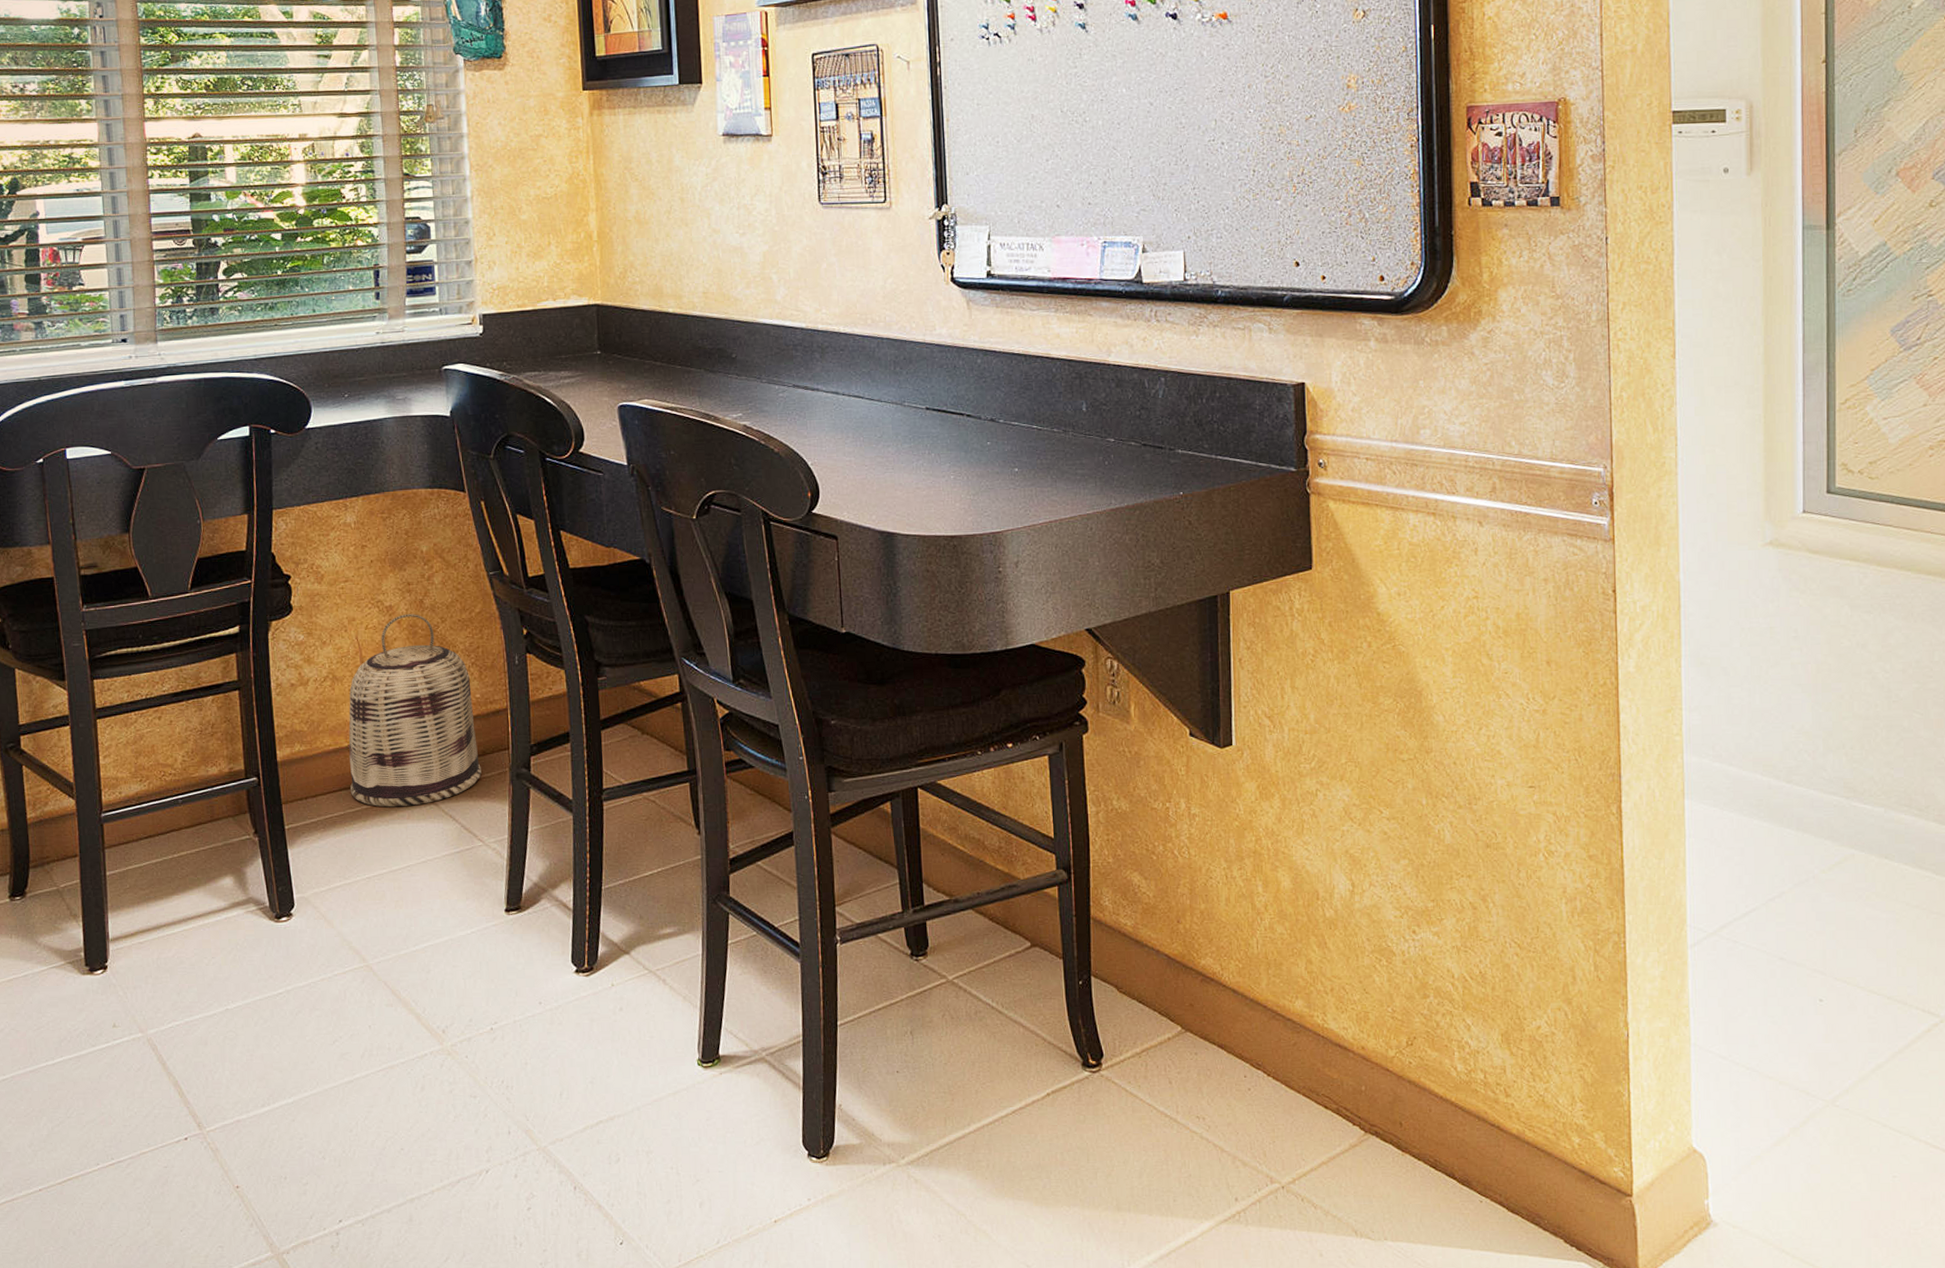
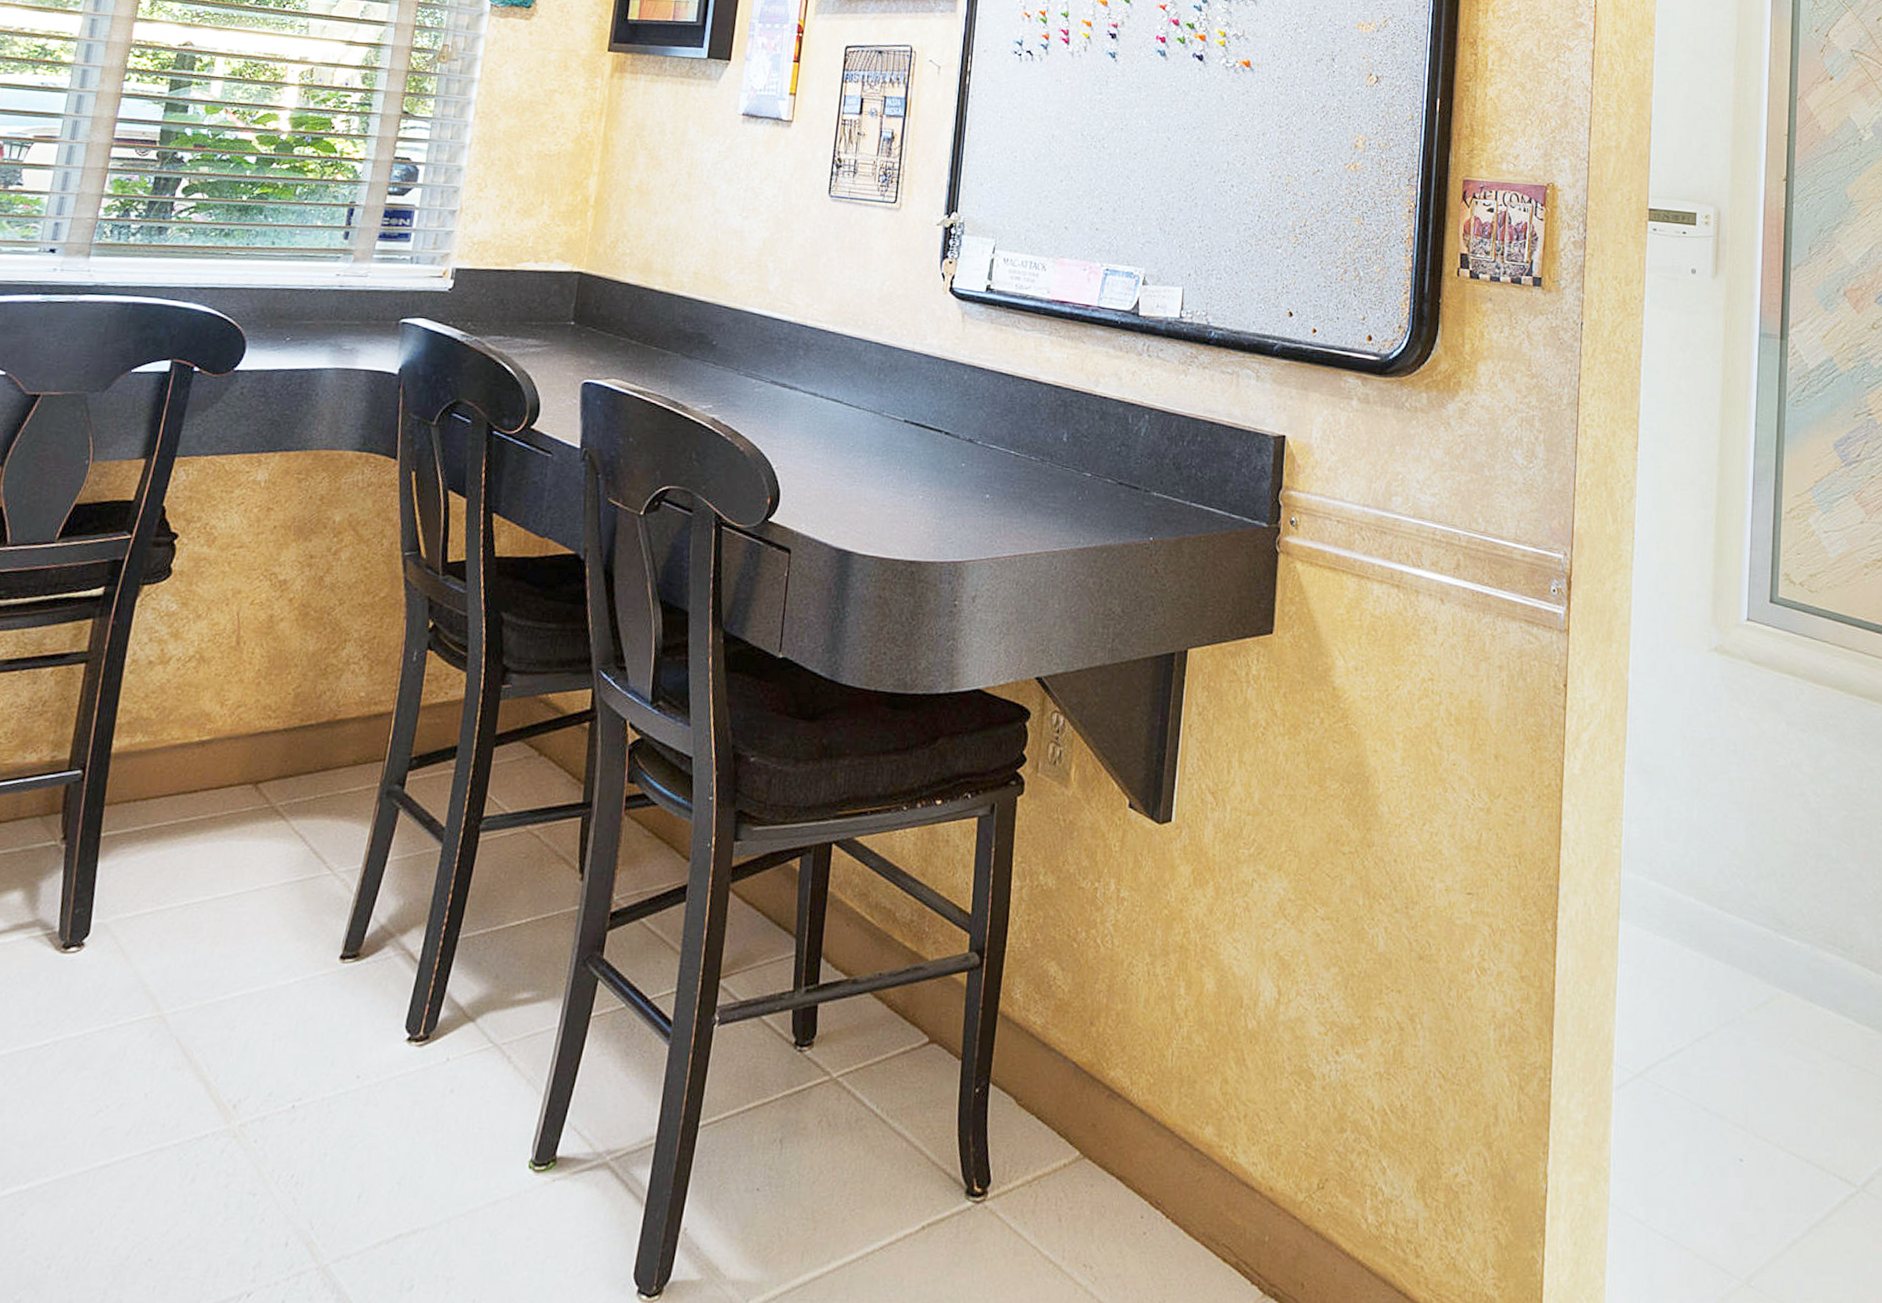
basket: present [348,614,482,808] -> none [189,591,358,821]

